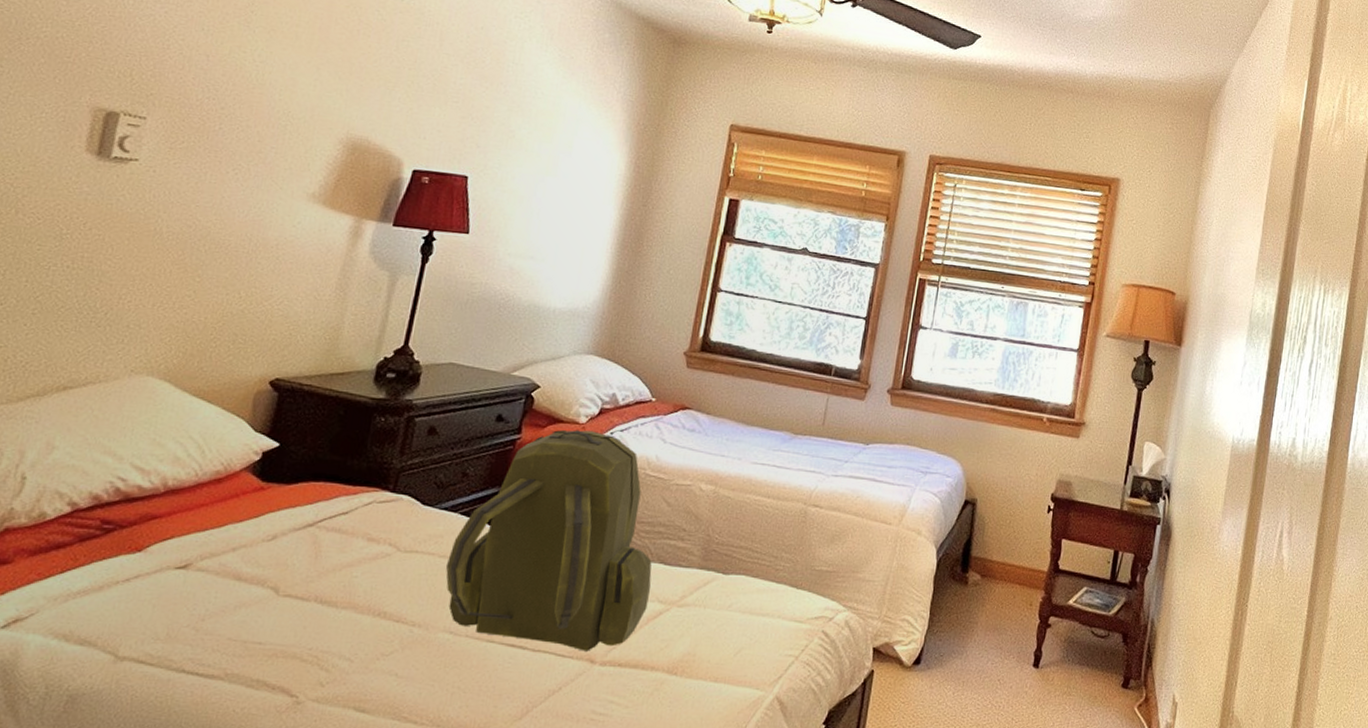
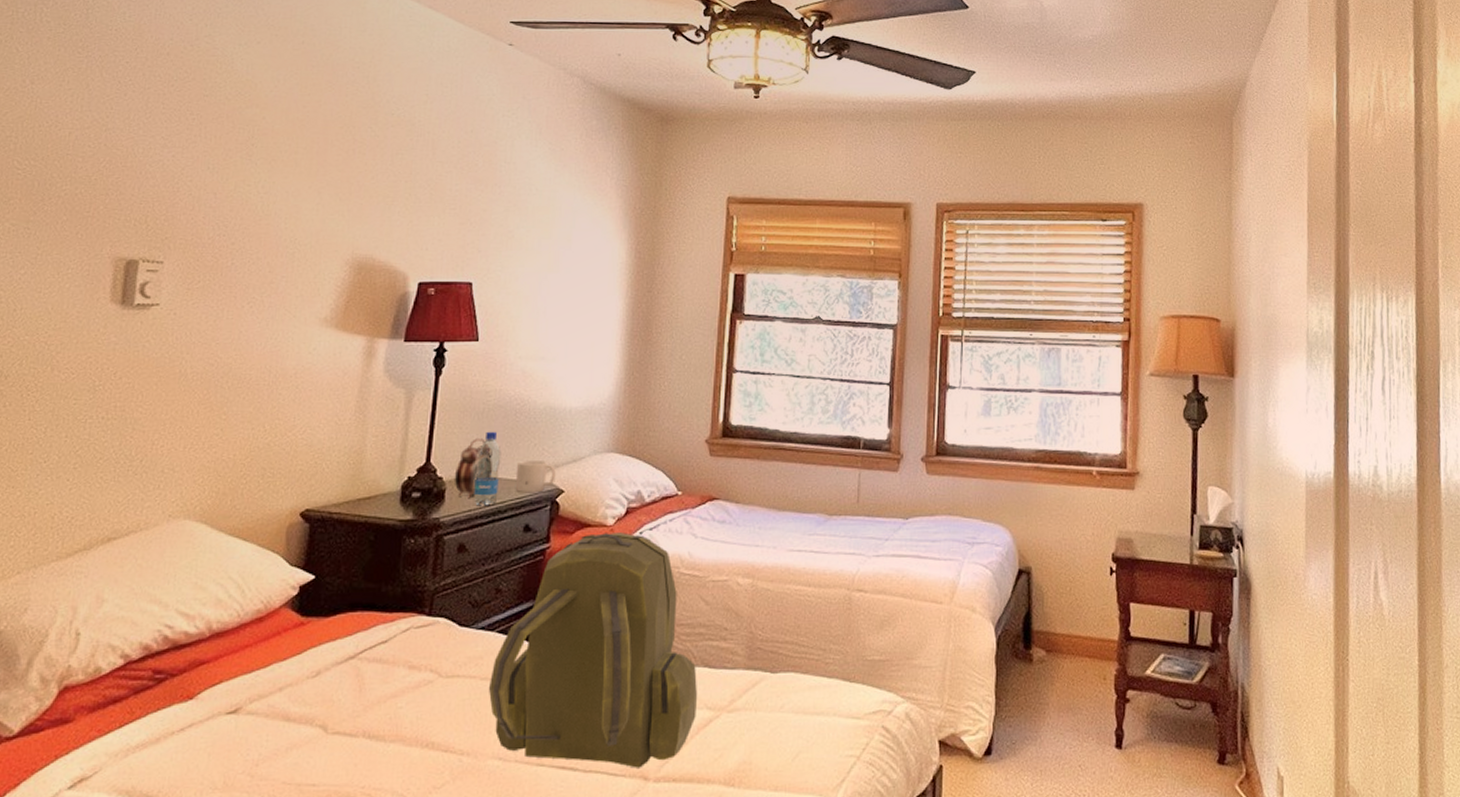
alarm clock: none [430,327,467,385] -> present [454,438,486,499]
bottle: none [449,321,482,393] -> present [474,431,502,506]
mug: none [491,353,534,386] -> present [515,459,556,494]

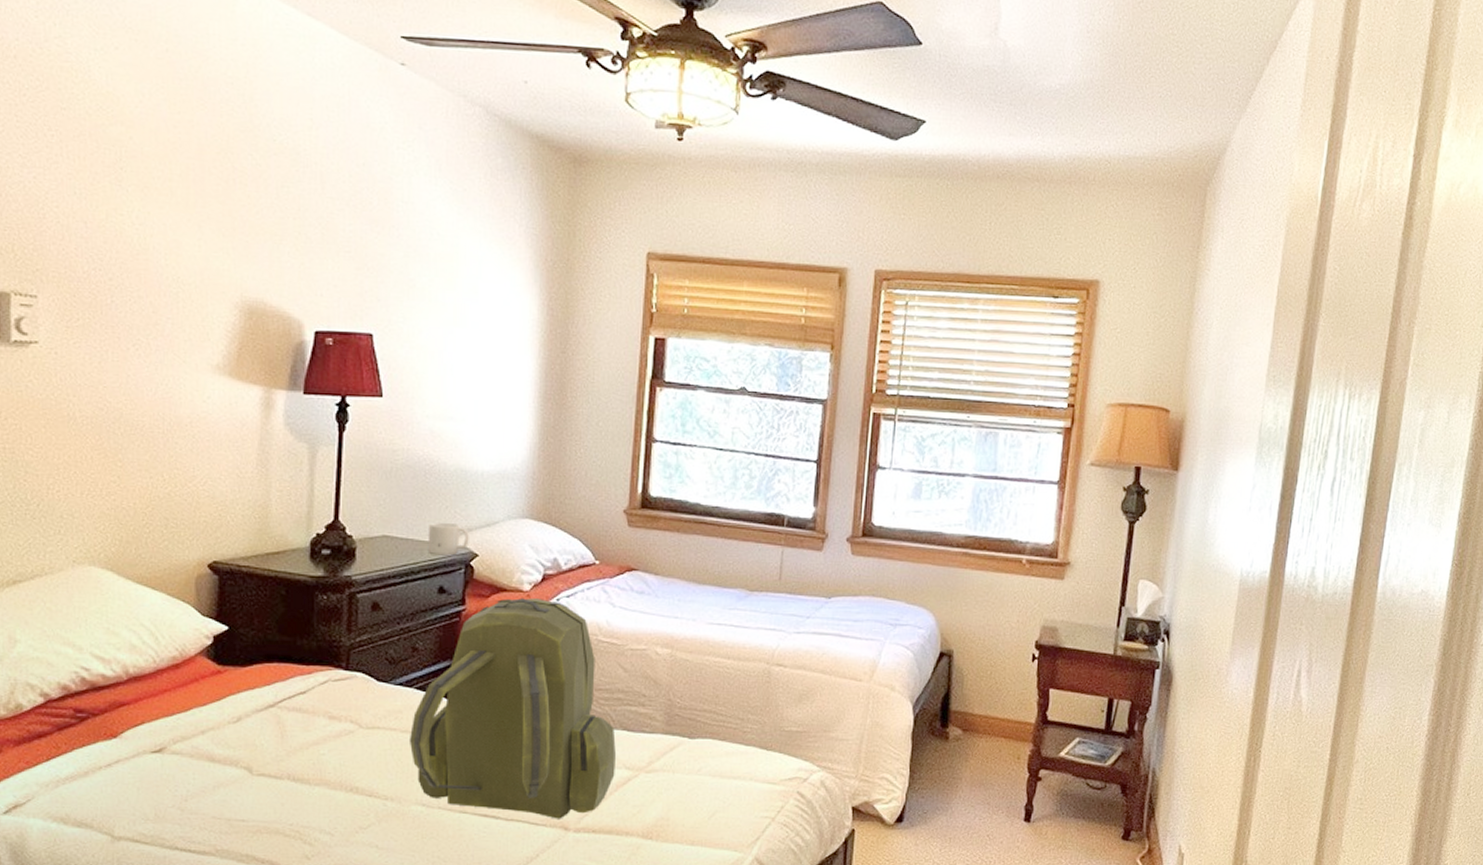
alarm clock: present [454,438,486,499] -> none [364,498,395,559]
bottle: present [474,431,502,506] -> none [386,491,412,566]

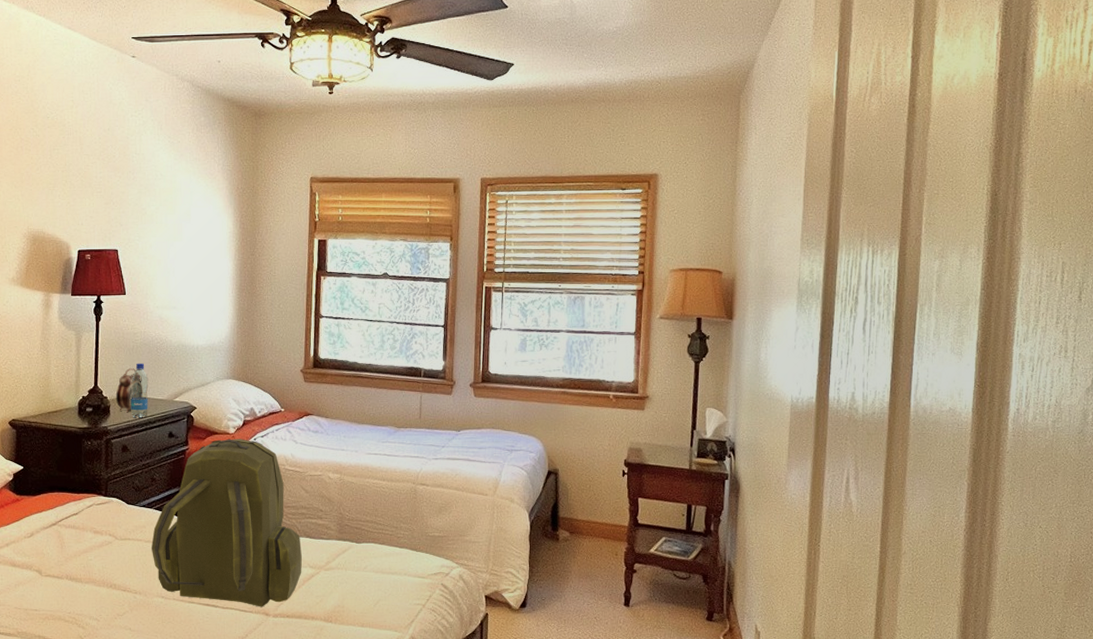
alarm clock: none [364,498,395,559] -> present [115,368,136,413]
bottle: none [386,491,412,566] -> present [130,363,149,418]
mug: present [427,522,469,556] -> none [160,384,189,409]

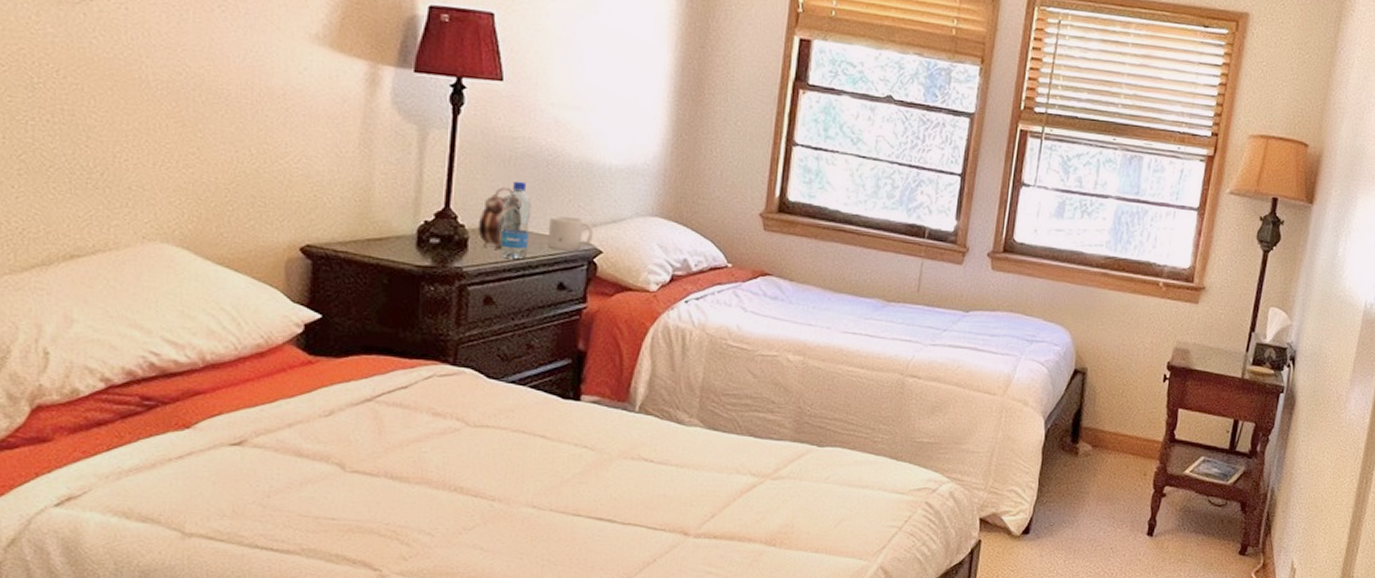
backpack: present [151,439,302,607] -> none [520,298,742,524]
mug: none [160,384,189,409] -> present [547,215,593,252]

